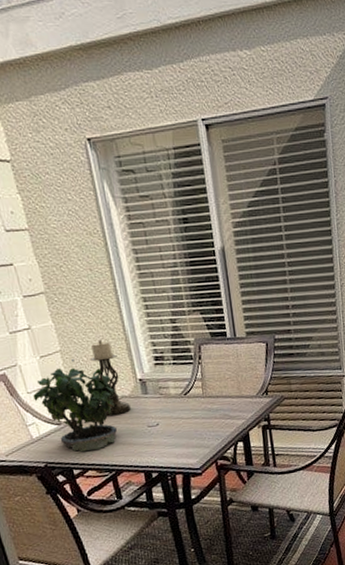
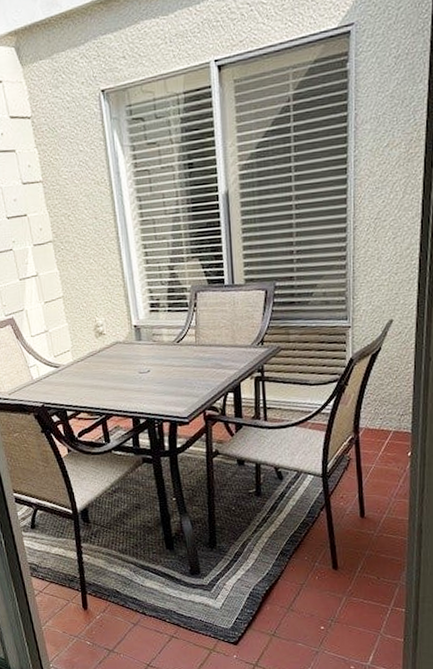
potted plant: present [33,358,118,452] -> none [36,304,110,395]
candle holder: present [89,339,132,416] -> none [89,286,125,360]

